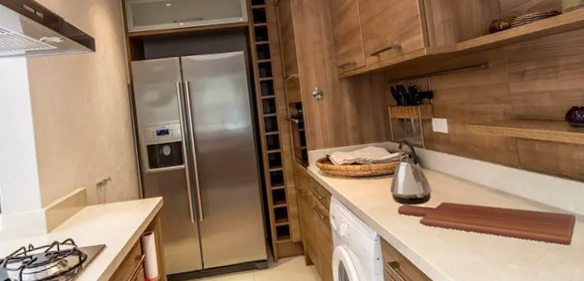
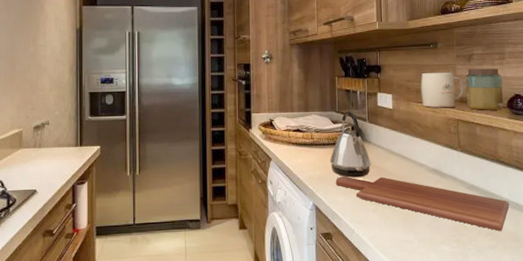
mug: none [474,91,520,128] -> present [420,72,464,108]
peanut butter: none [520,82,562,126] -> present [466,68,503,111]

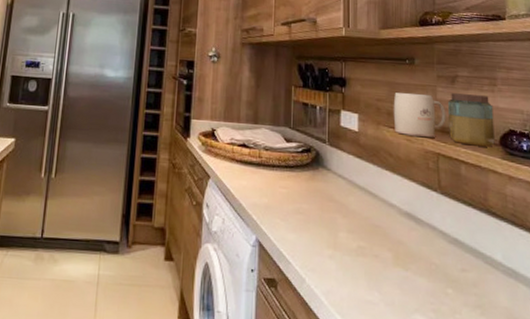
kettle: present [329,111,371,178] -> none [279,128,330,212]
cutting board: present [335,176,509,231] -> none [285,207,503,304]

